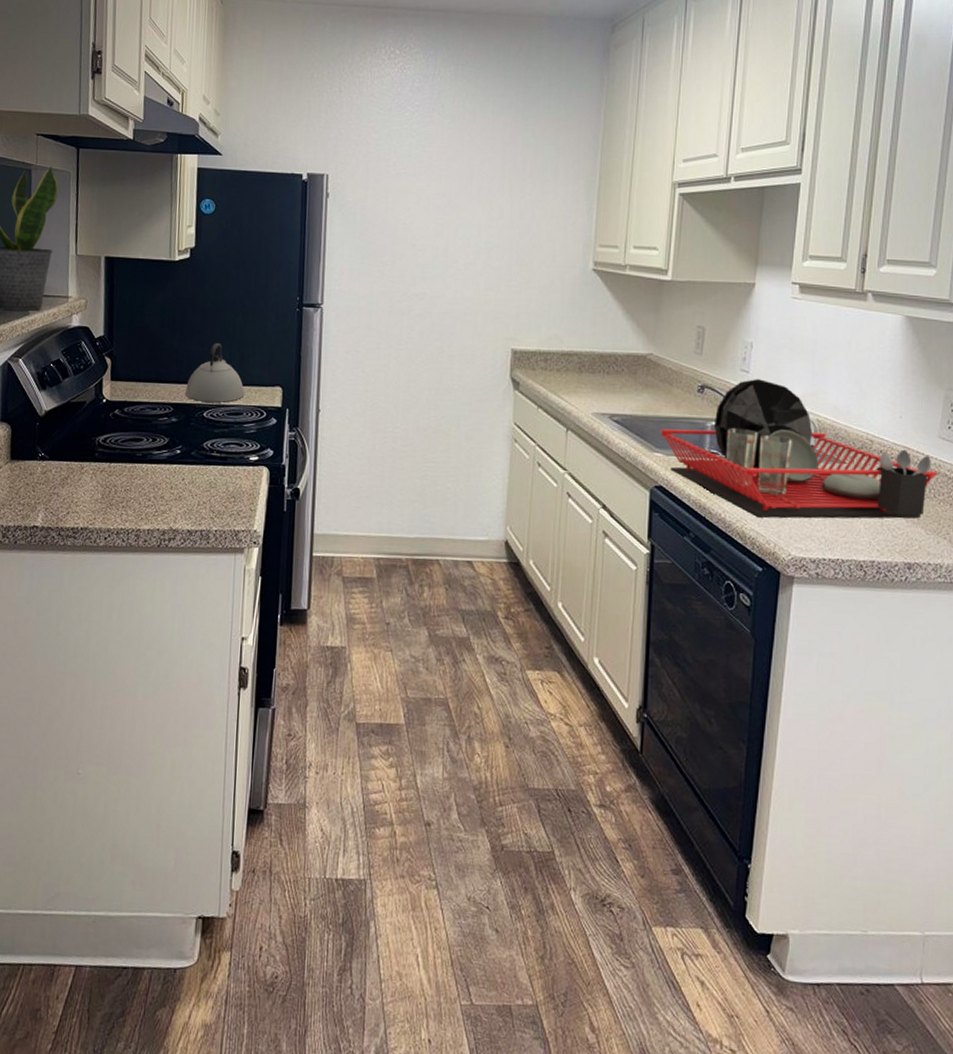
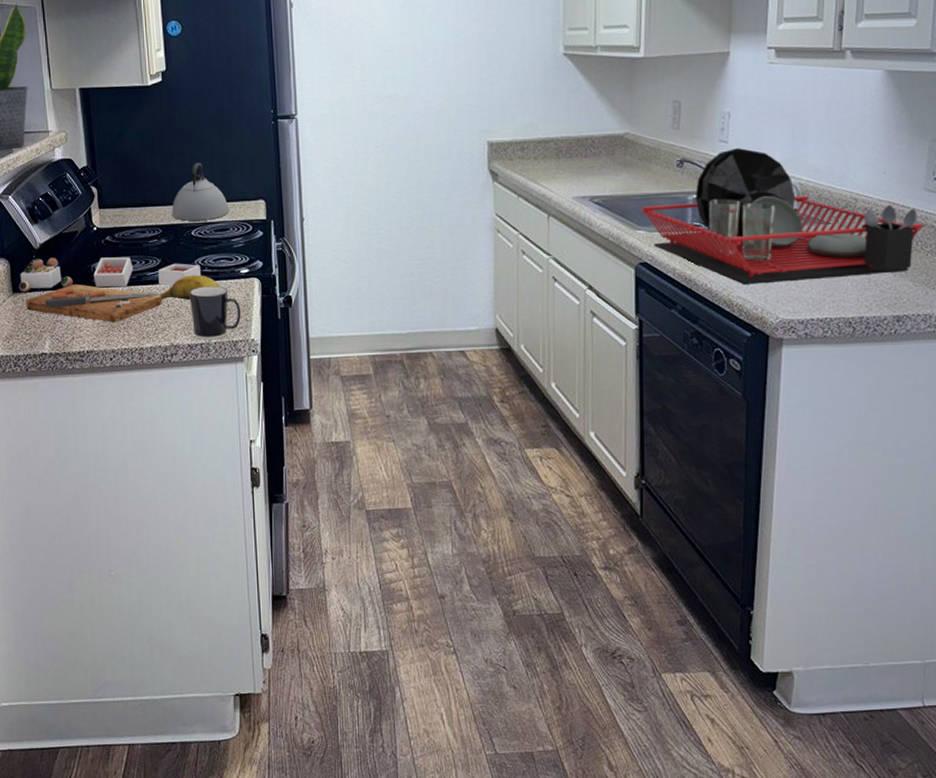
cutting board: none [18,426,209,501] -> present [19,257,201,323]
fruit: none [163,457,227,484] -> present [159,275,220,301]
mug: none [193,470,246,528] -> present [189,286,241,341]

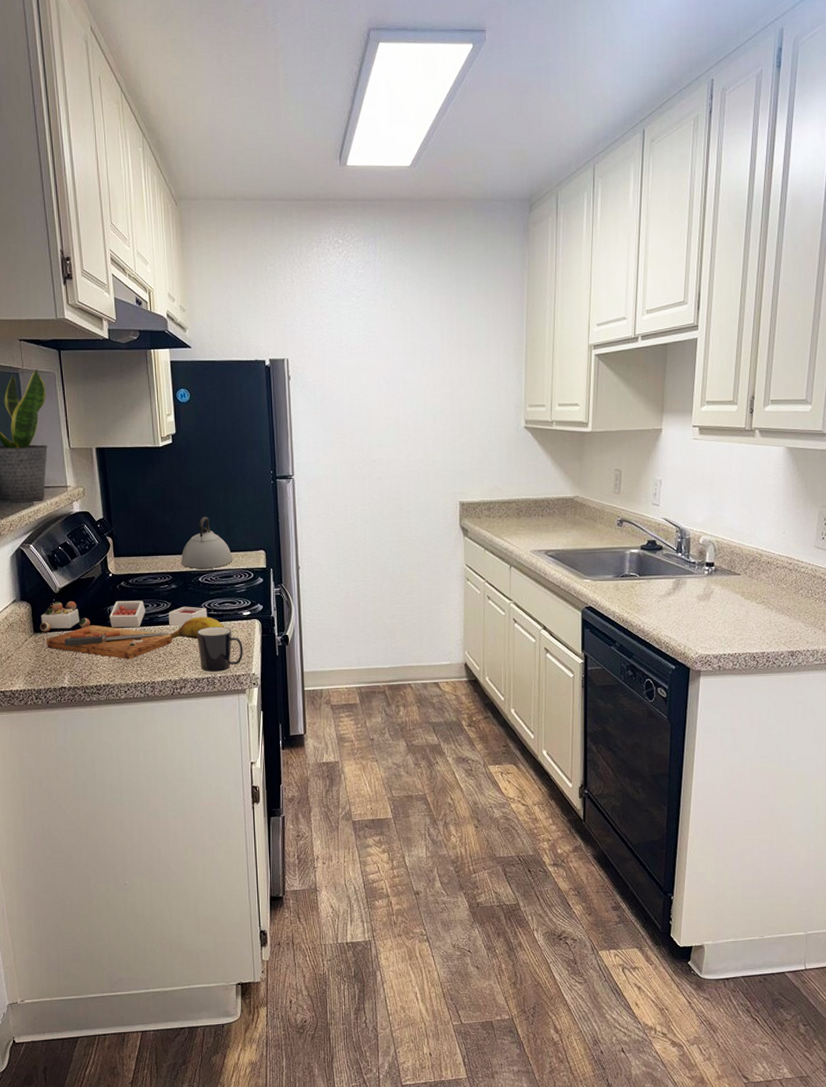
dish rack: present [641,148,925,284] -> none [588,511,814,625]

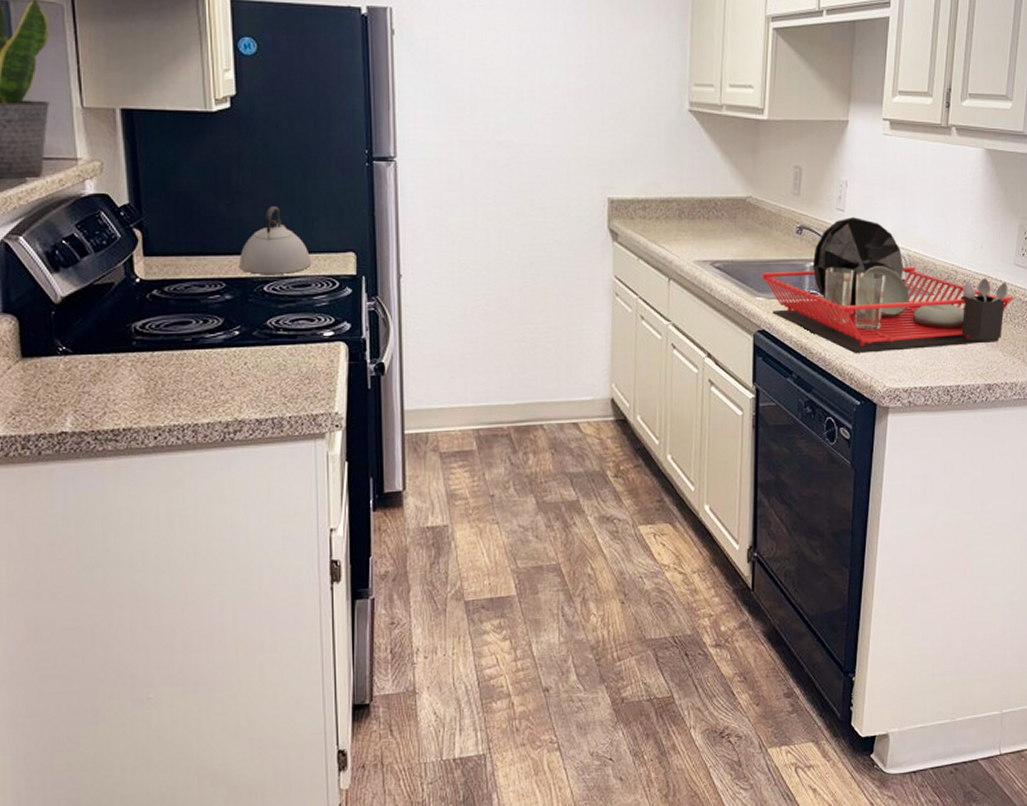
cutting board: present [40,600,207,659] -> none [31,315,274,394]
fruit: present [169,617,224,640] -> none [220,338,297,368]
mug: present [196,626,243,675] -> none [258,351,323,415]
dish rack: none [588,511,814,625] -> present [761,217,1014,353]

